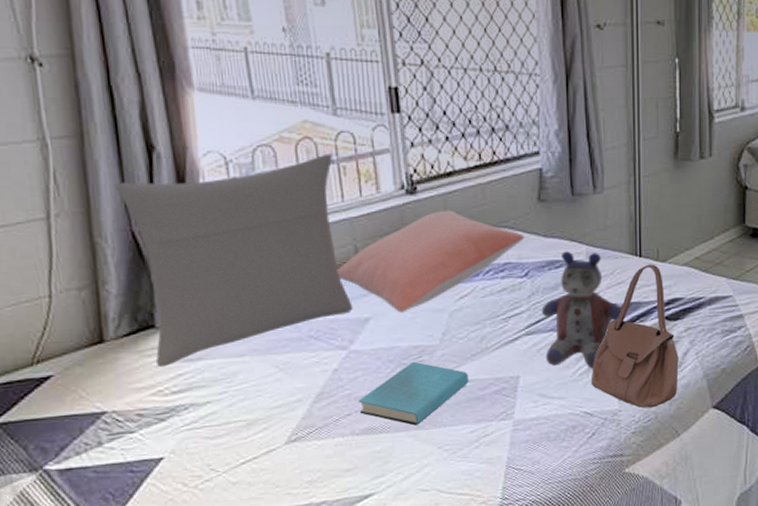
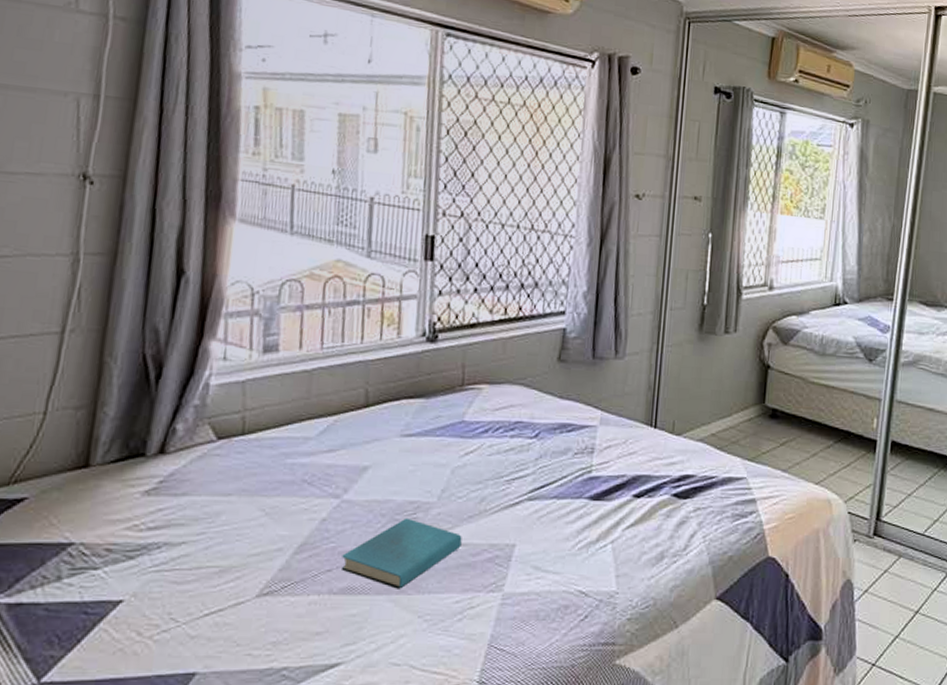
pillow: present [116,153,353,368] -> none [137,294,359,500]
pillow: present [337,210,525,313] -> none [343,361,540,464]
stuffed bear: present [541,251,625,369] -> none [545,415,633,543]
handbag: present [590,264,679,408] -> none [589,436,685,593]

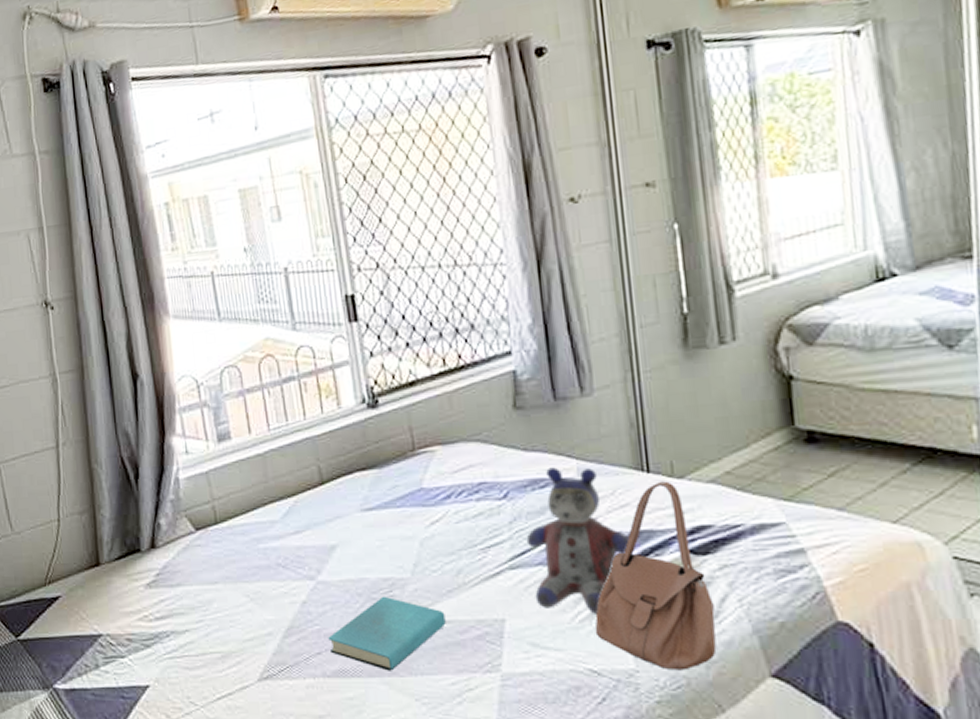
stuffed bear: none [545,415,633,543] -> present [526,467,634,614]
handbag: none [589,436,685,593] -> present [595,481,717,671]

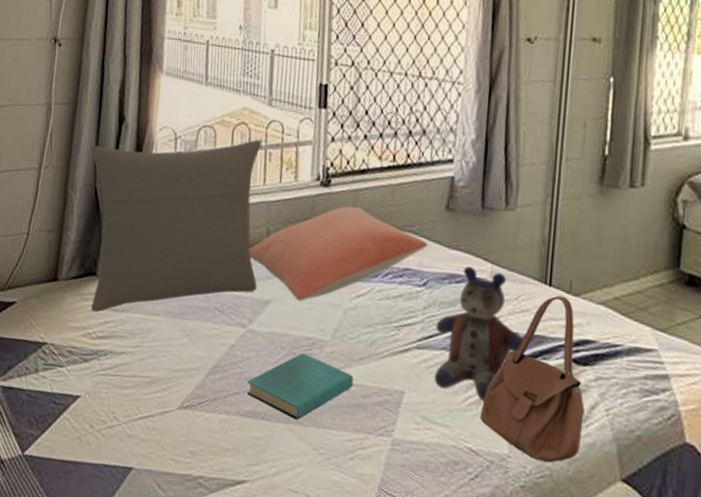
pillow: none [108,370,319,593] -> present [91,139,262,313]
pillow: none [302,423,501,540] -> present [249,206,428,301]

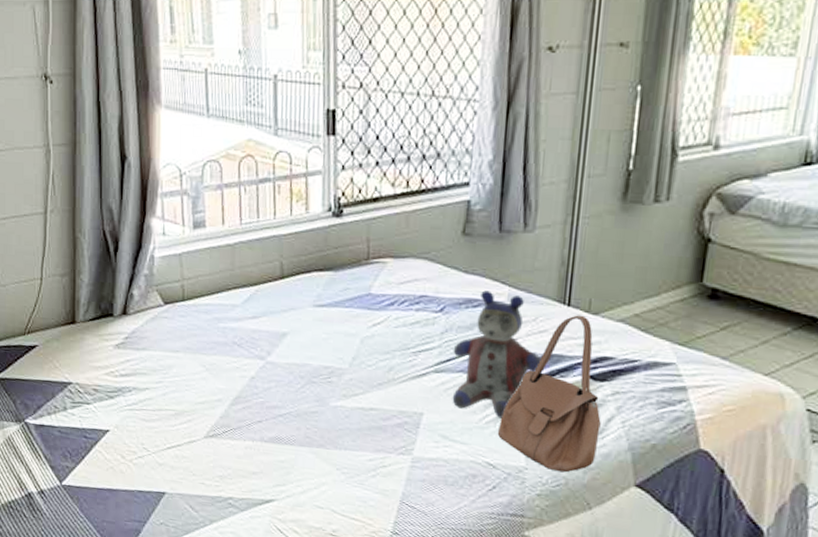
pillow: present [91,139,262,313] -> none [95,172,274,352]
book: present [247,352,354,420] -> none [269,381,373,444]
pillow: present [249,206,428,301] -> none [263,235,445,332]

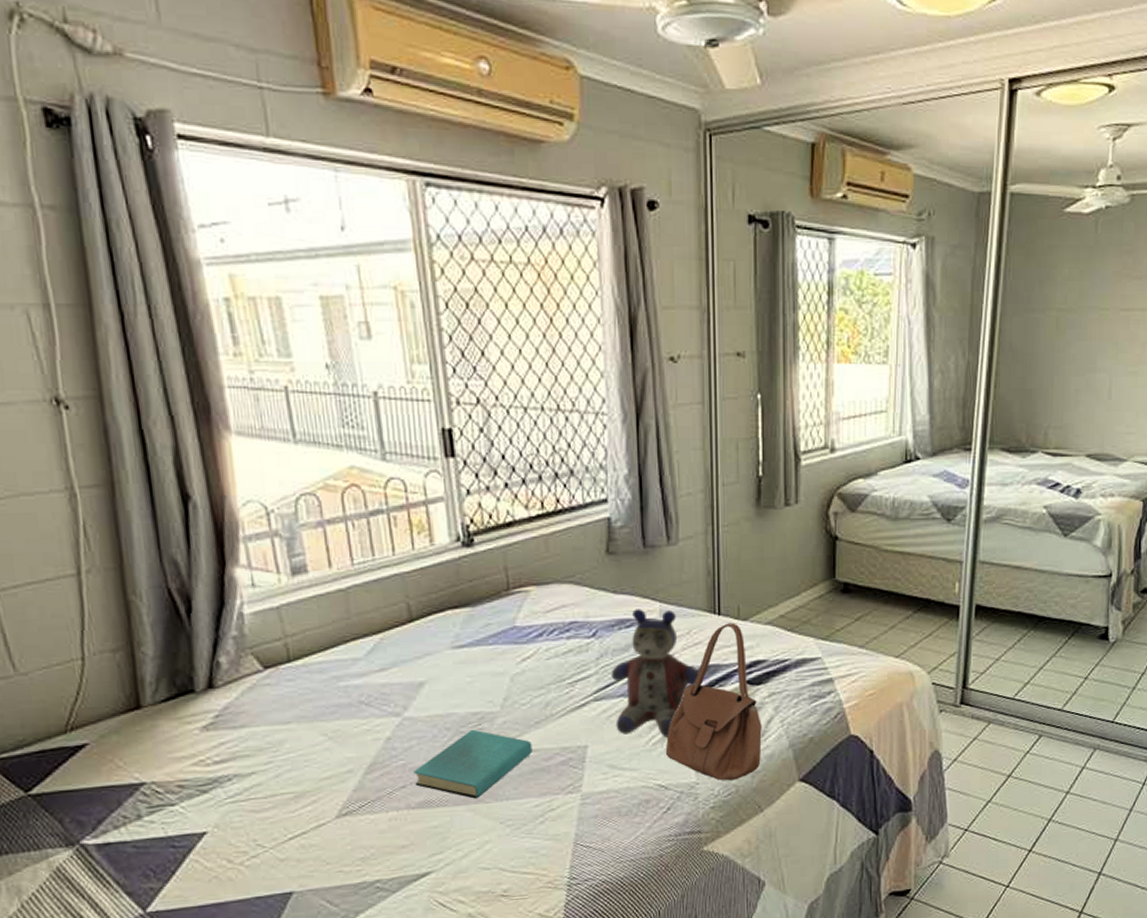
book: none [269,381,373,444] -> present [413,729,532,799]

